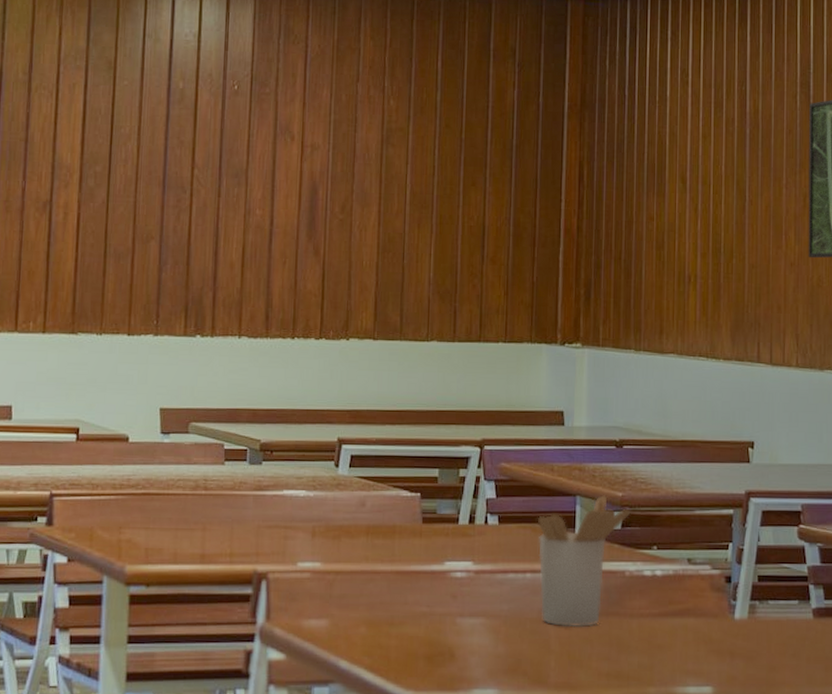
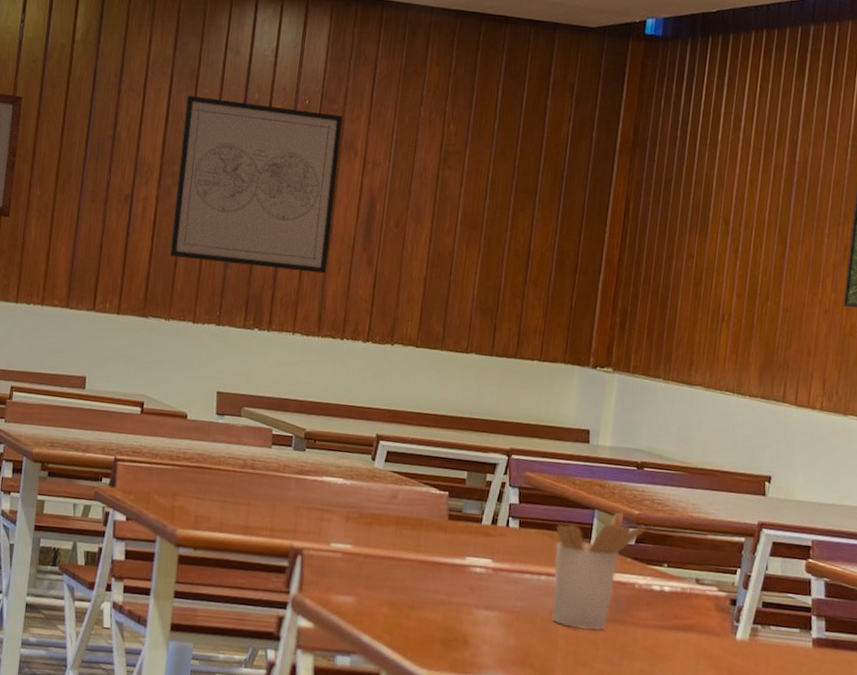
wall art: none [97,89,276,270] -> present [169,95,343,274]

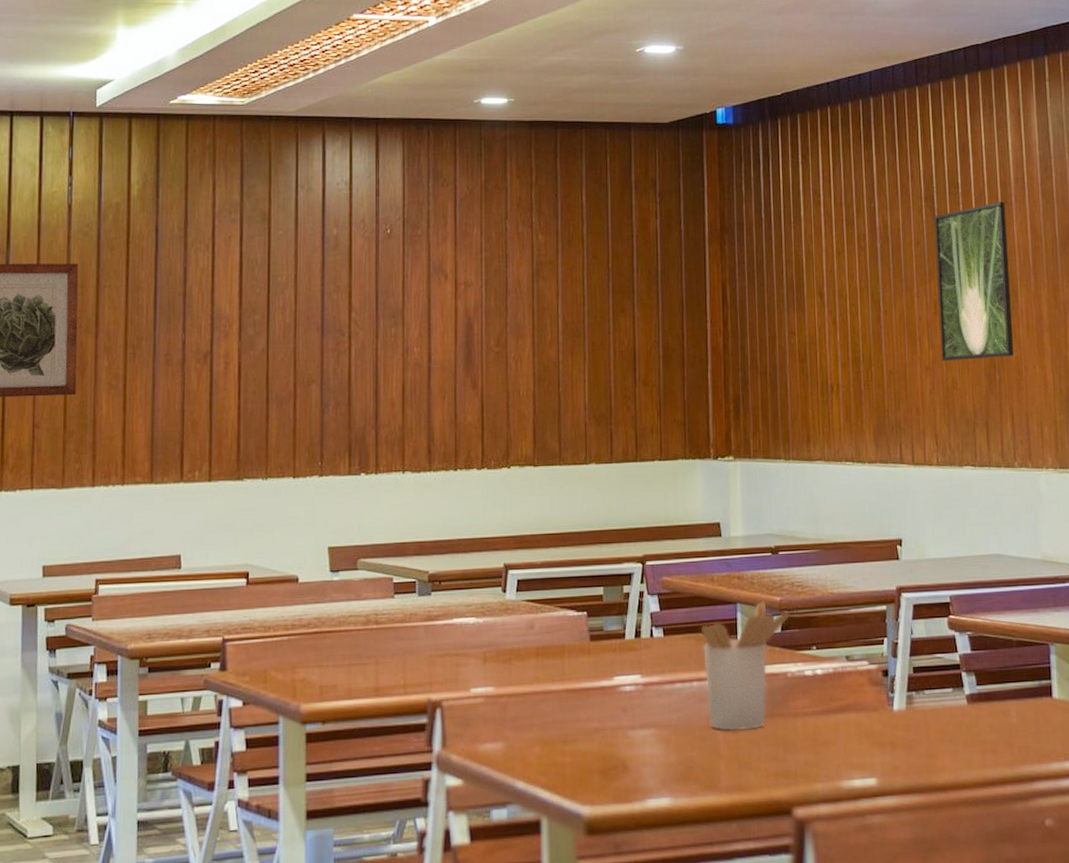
wall art: present [169,95,343,274] -> none [259,239,430,410]

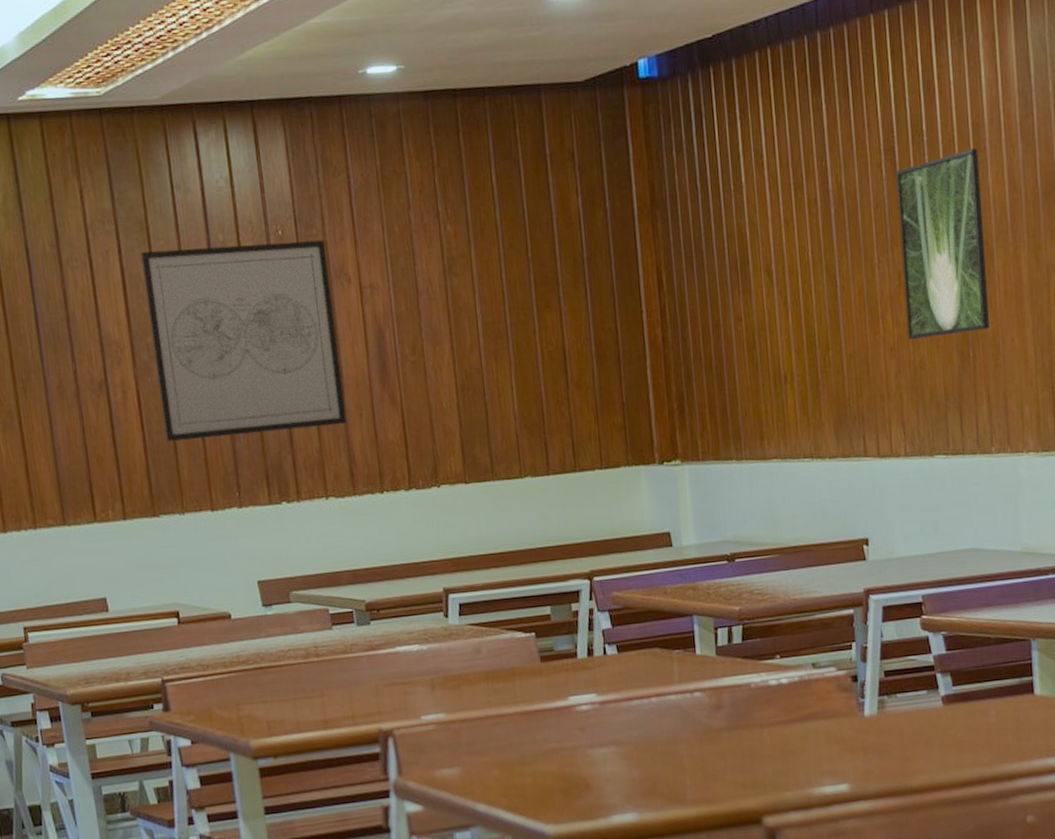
wall art: none [259,239,430,410] -> present [140,240,347,441]
utensil holder: present [700,601,791,731] -> none [656,611,751,745]

